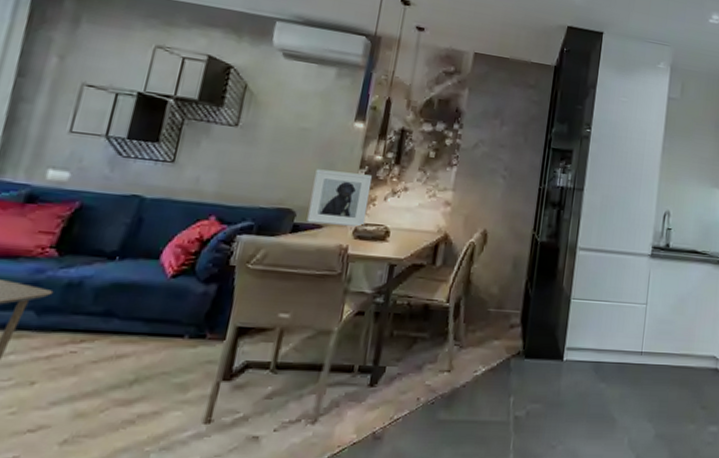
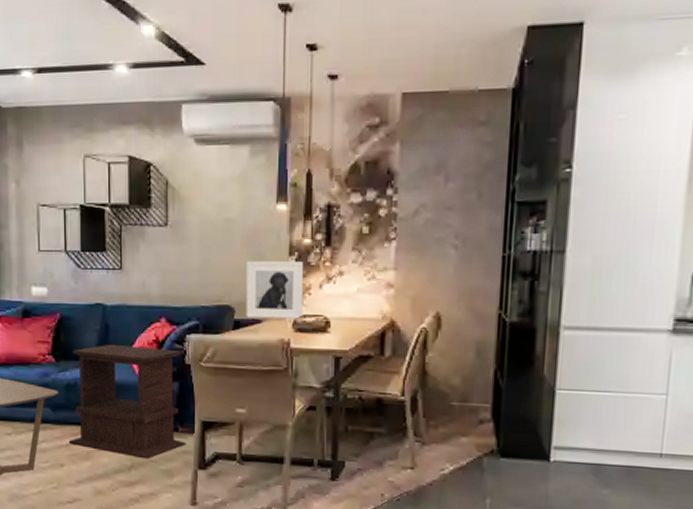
side table: none [51,239,227,372] -> present [69,344,186,460]

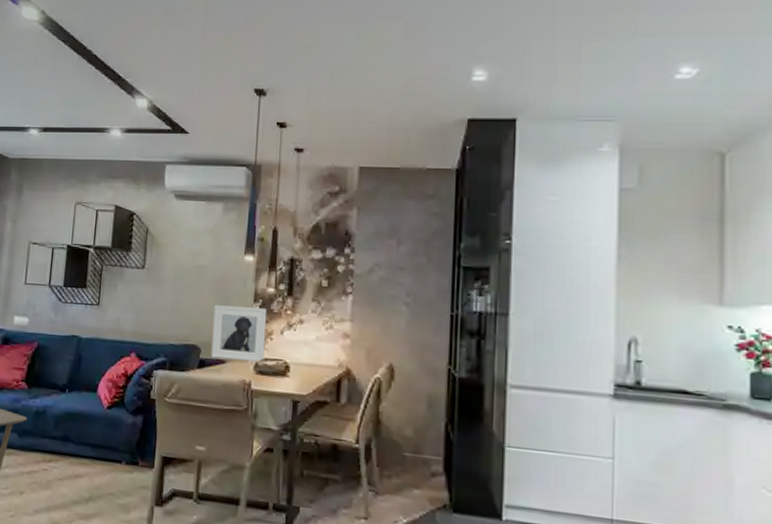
side table: present [69,344,186,460] -> none [31,374,147,492]

